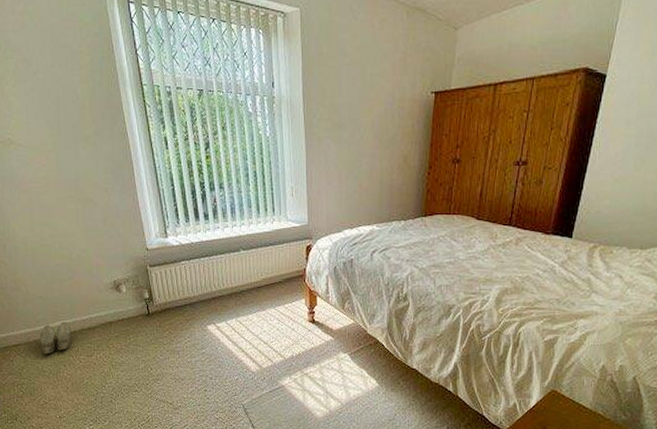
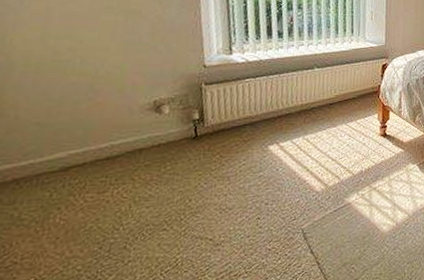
slippers: present [39,322,72,355] -> none [21,152,80,197]

